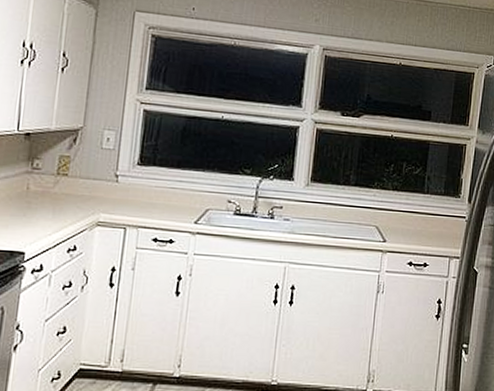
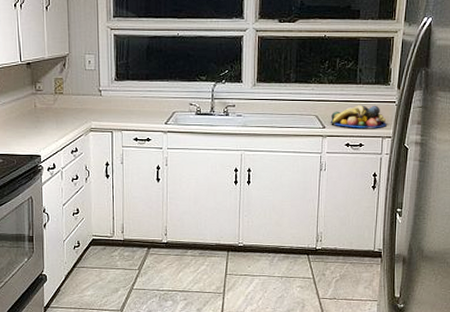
fruit bowl: none [392,218,455,246] -> present [330,105,387,128]

